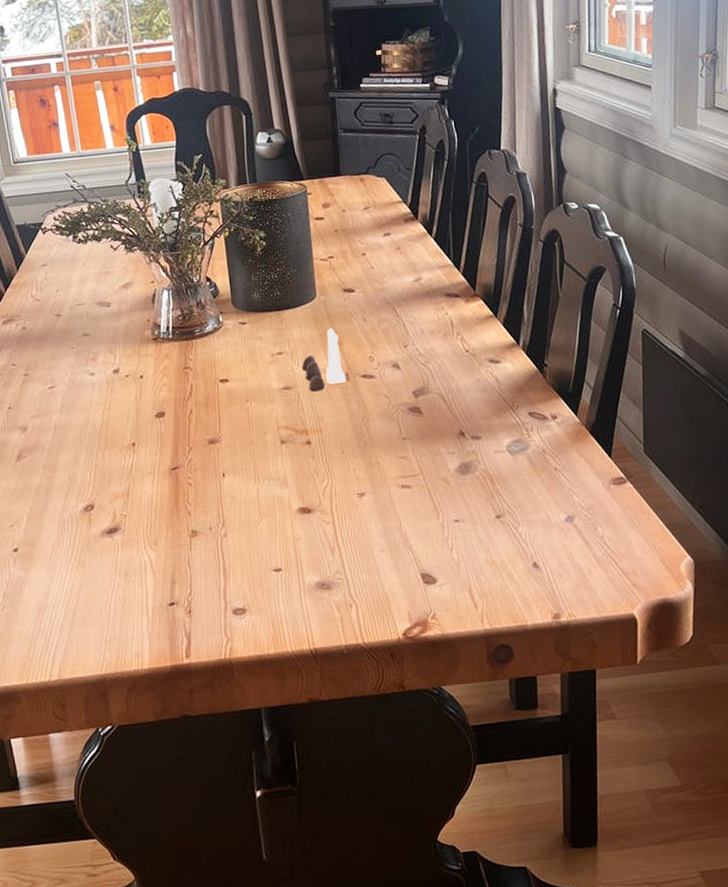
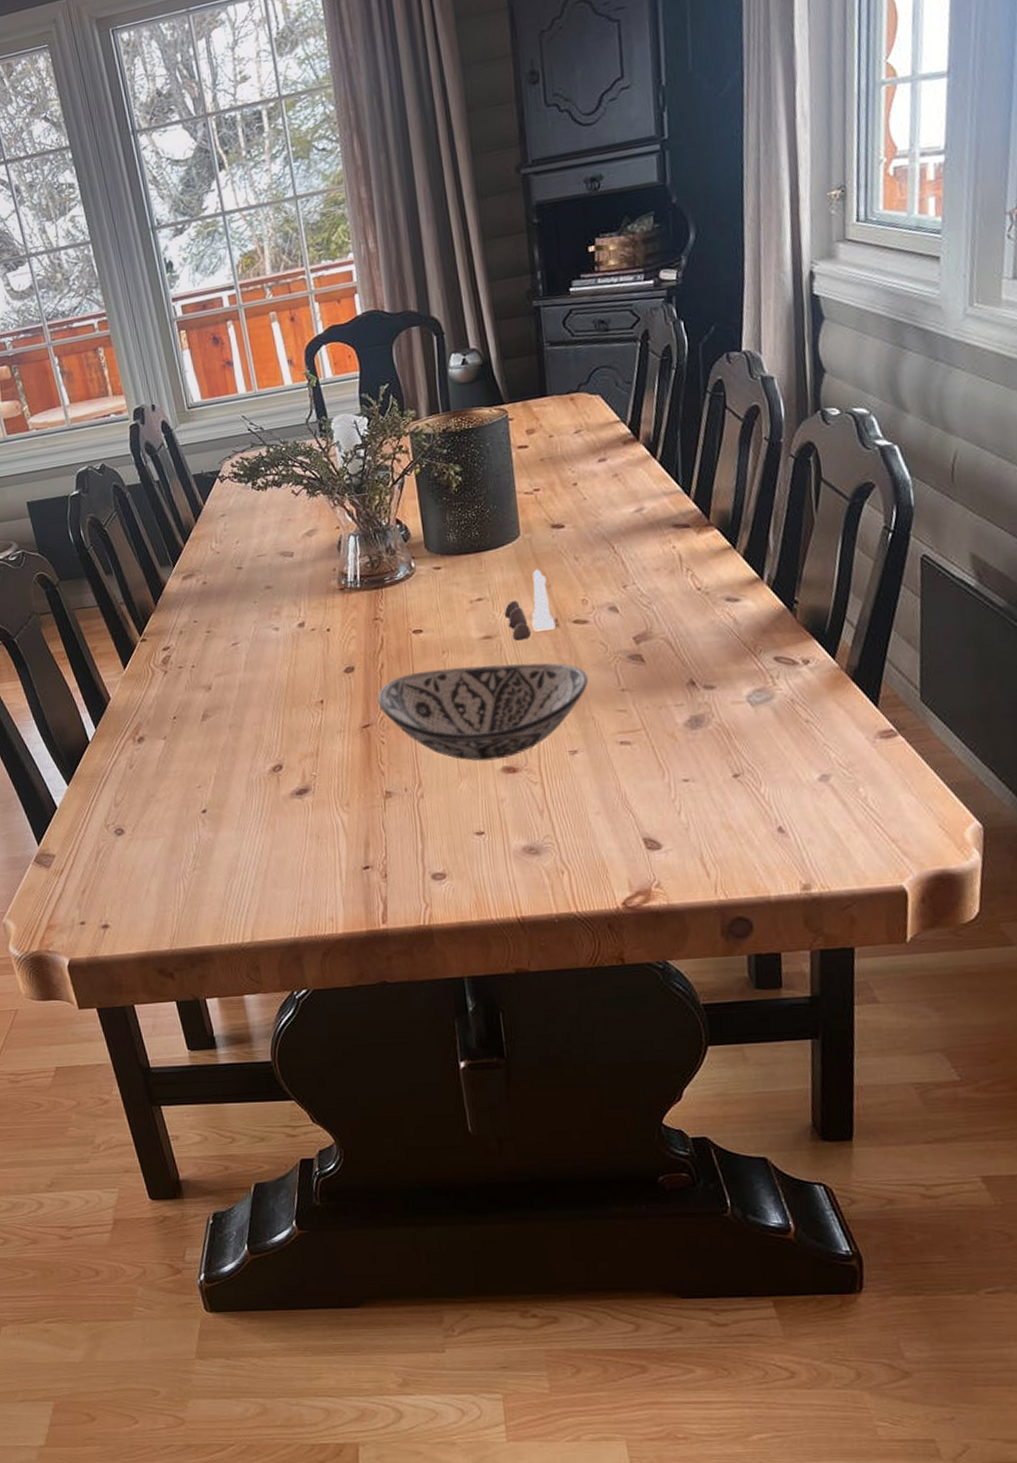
decorative bowl: none [185,412,374,502] -> present [377,663,588,761]

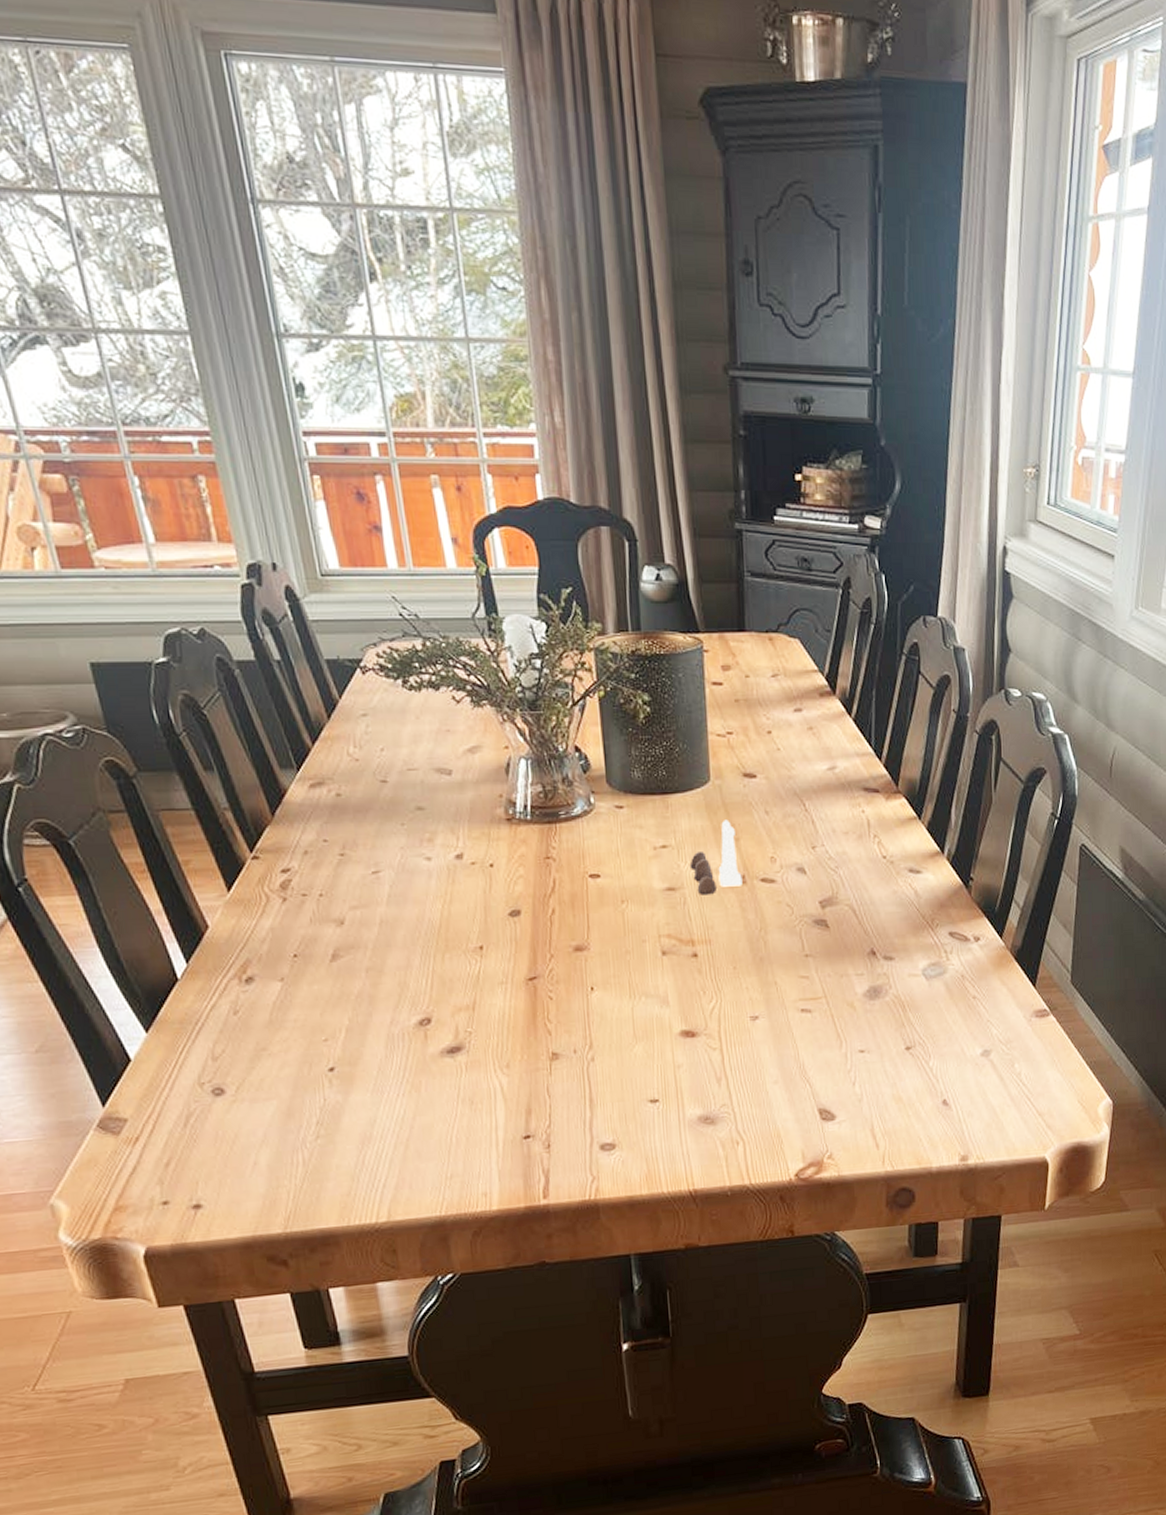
decorative bowl: present [377,663,588,761] -> none [546,919,773,1023]

